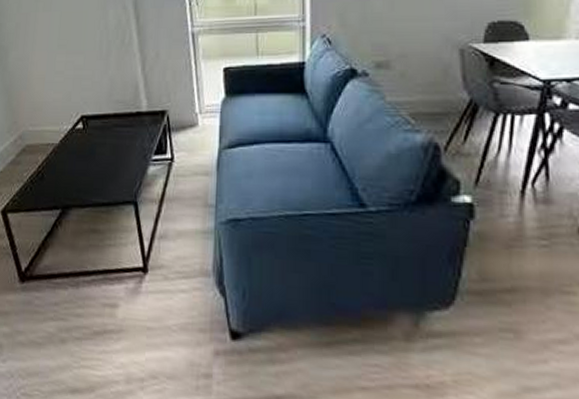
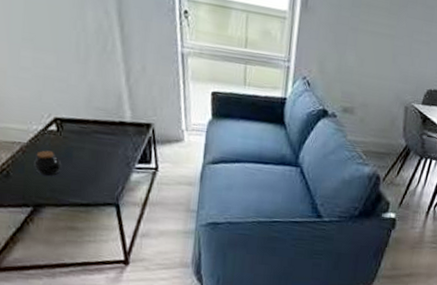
jar: none [63,149,87,175] -> present [34,150,62,176]

